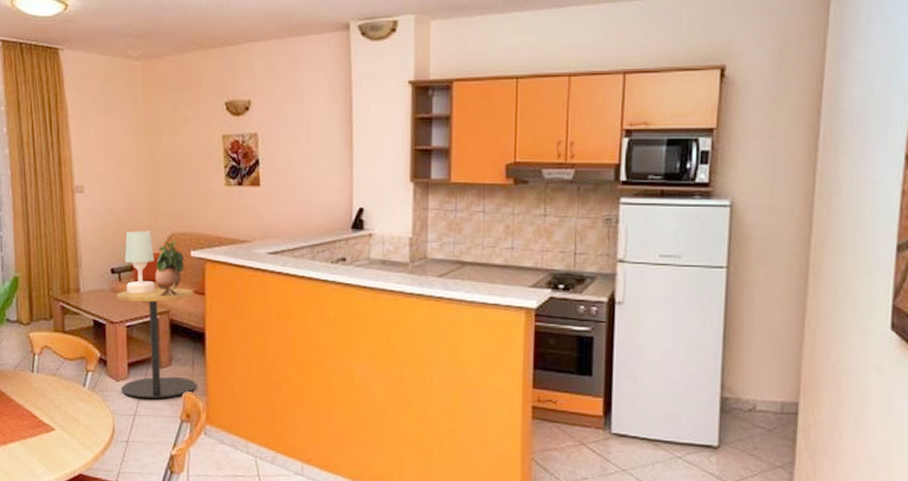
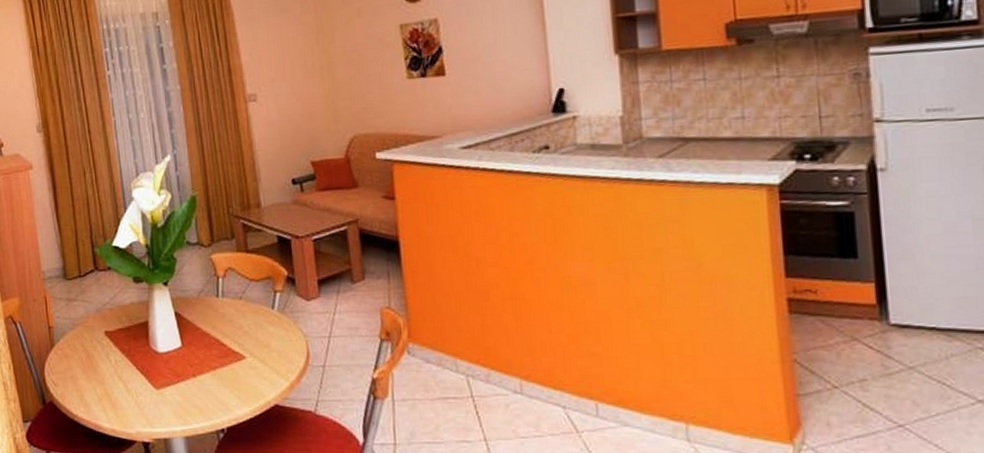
side table: present [117,287,197,398] -> none [300,193,395,317]
table lamp: present [124,231,155,294] -> none [304,135,341,205]
potted plant: present [155,240,184,297] -> none [339,142,370,205]

